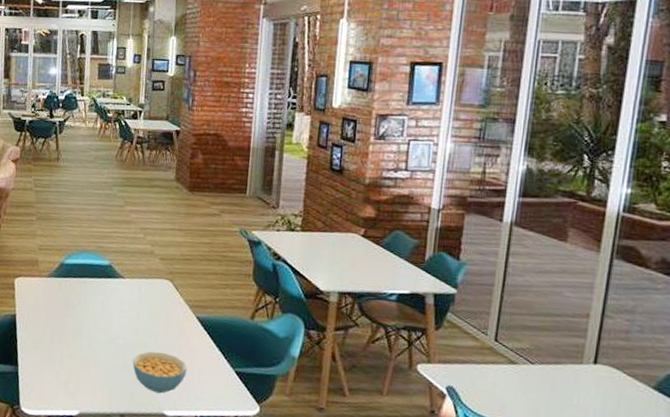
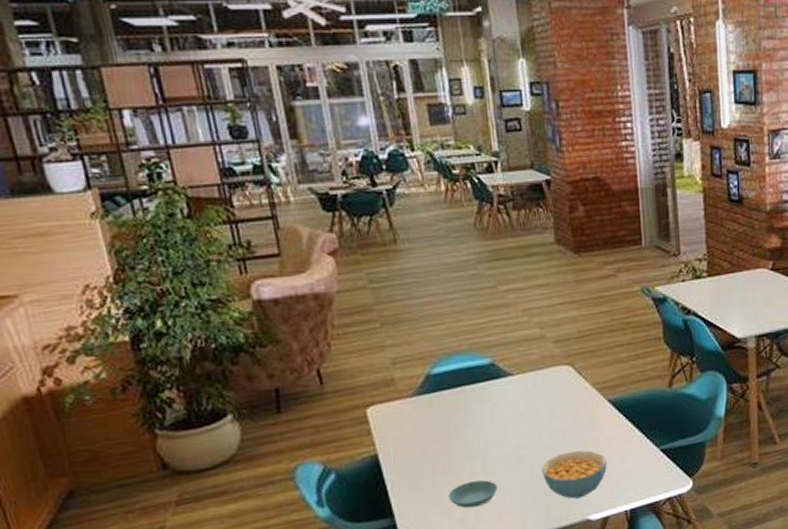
saucer: none [58,354,97,376] -> present [448,480,498,508]

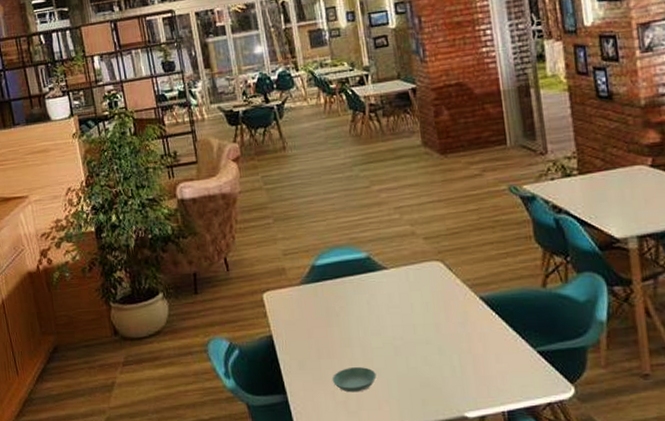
cereal bowl: present [541,450,607,499] -> none [417,345,482,394]

